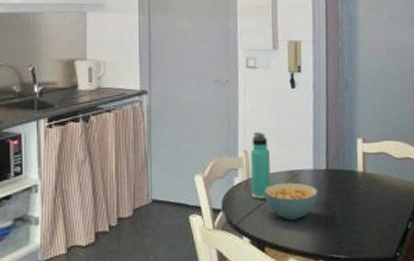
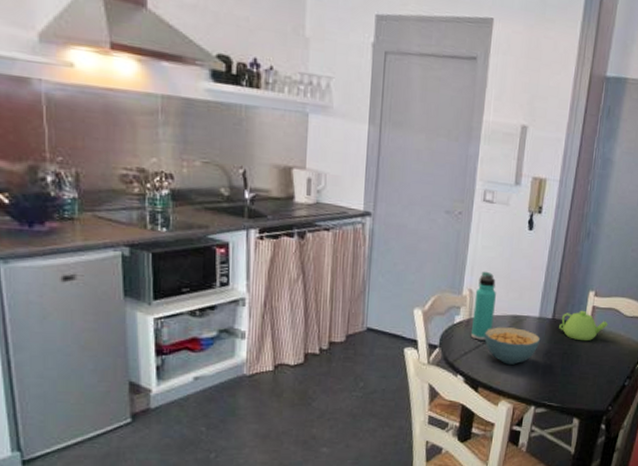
teapot: none [334,157,381,188] -> present [559,310,609,341]

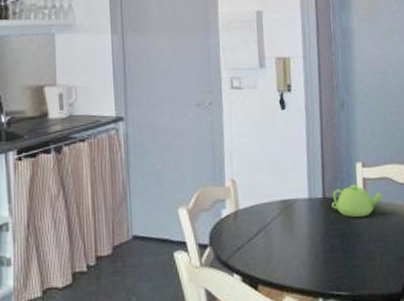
thermos bottle: present [471,271,496,340] -> none [238,158,262,233]
cereal bowl: present [484,327,541,365] -> none [255,213,315,255]

